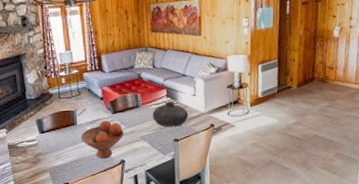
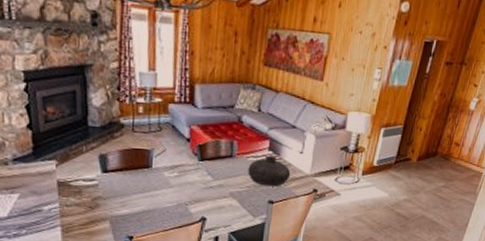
fruit bowl: present [80,120,124,159] -> none [154,167,210,213]

